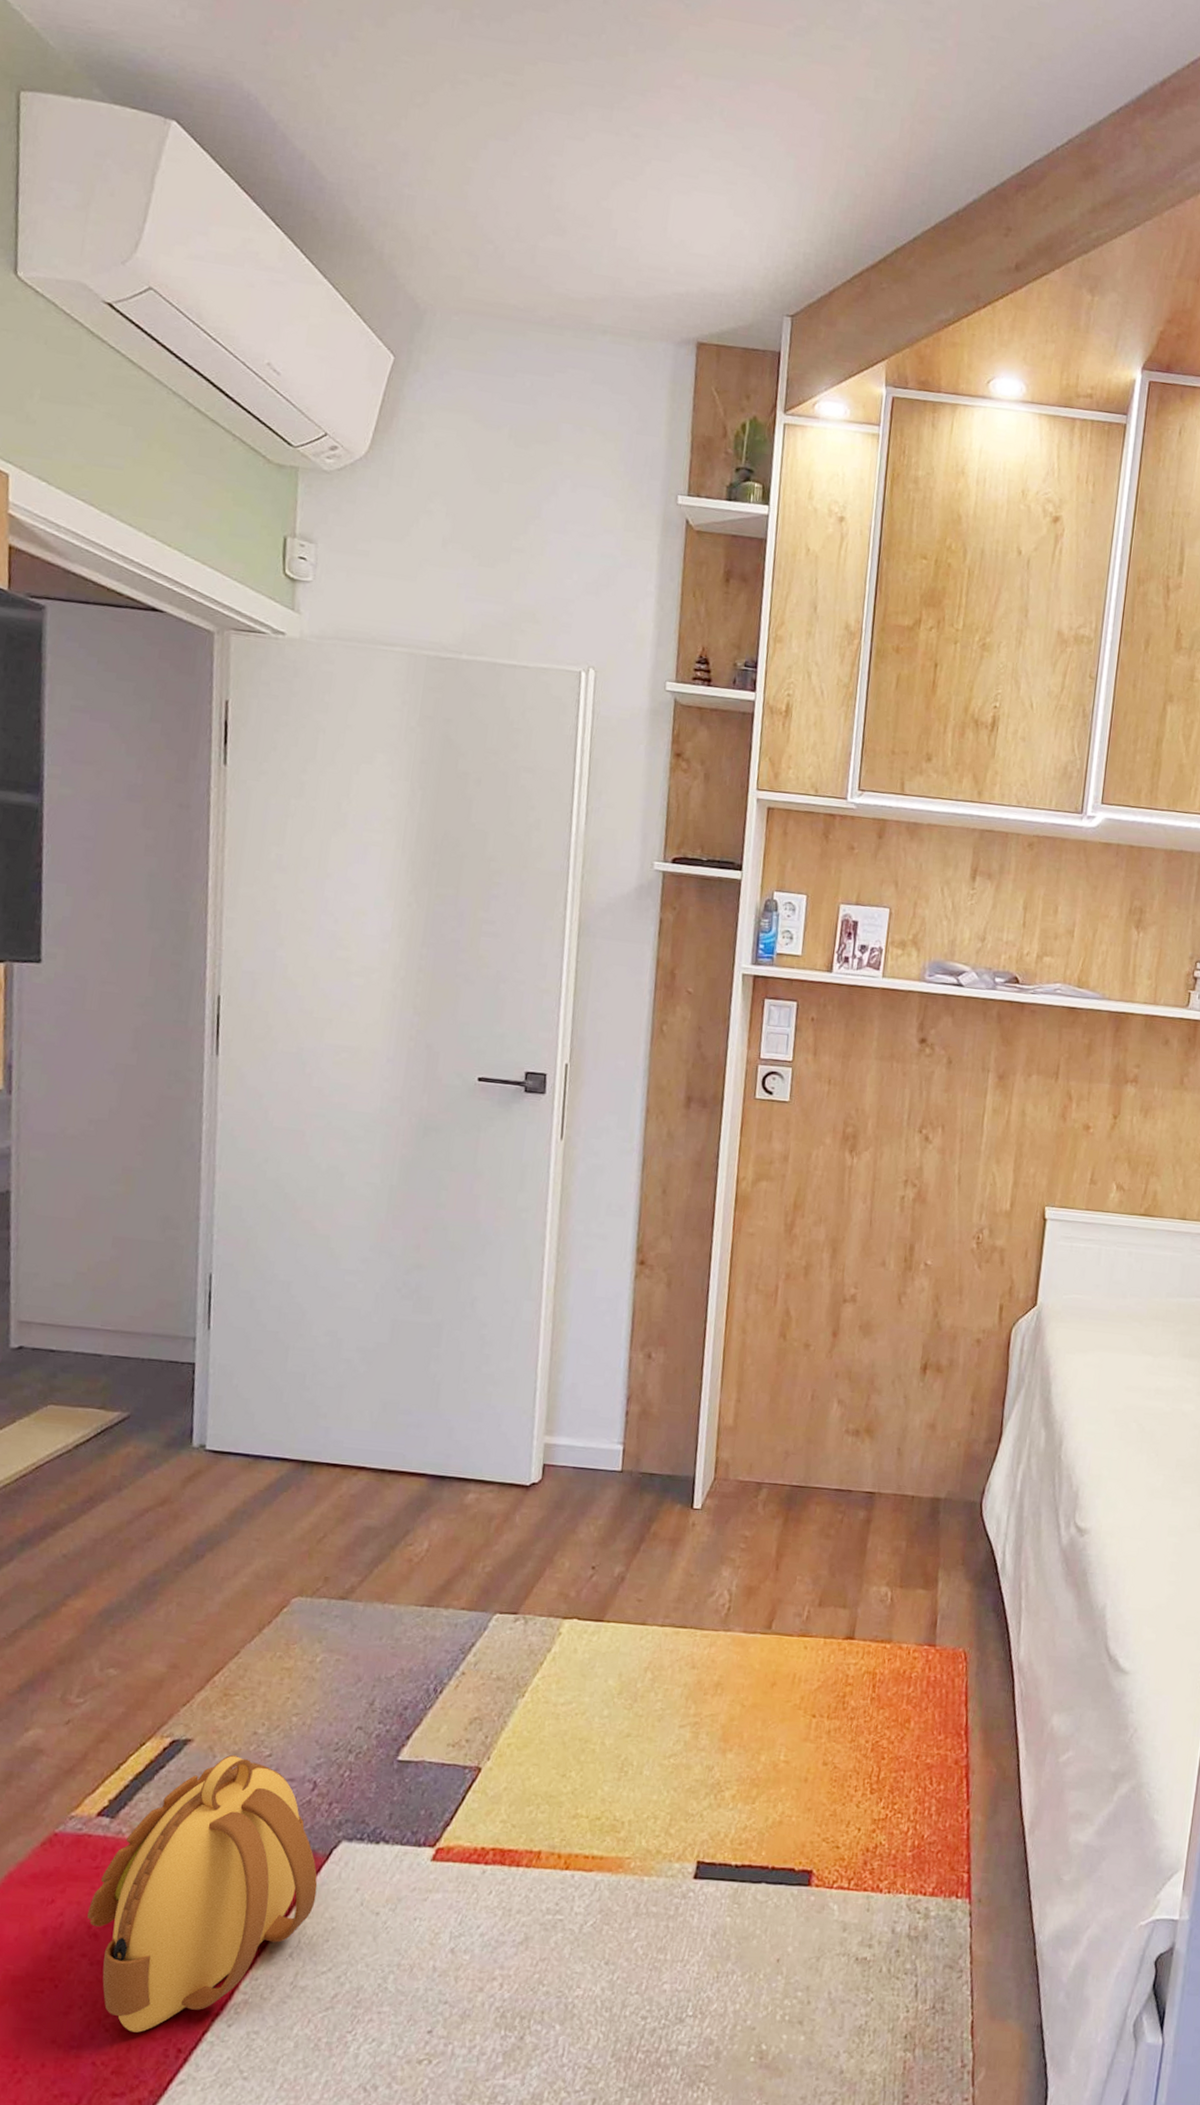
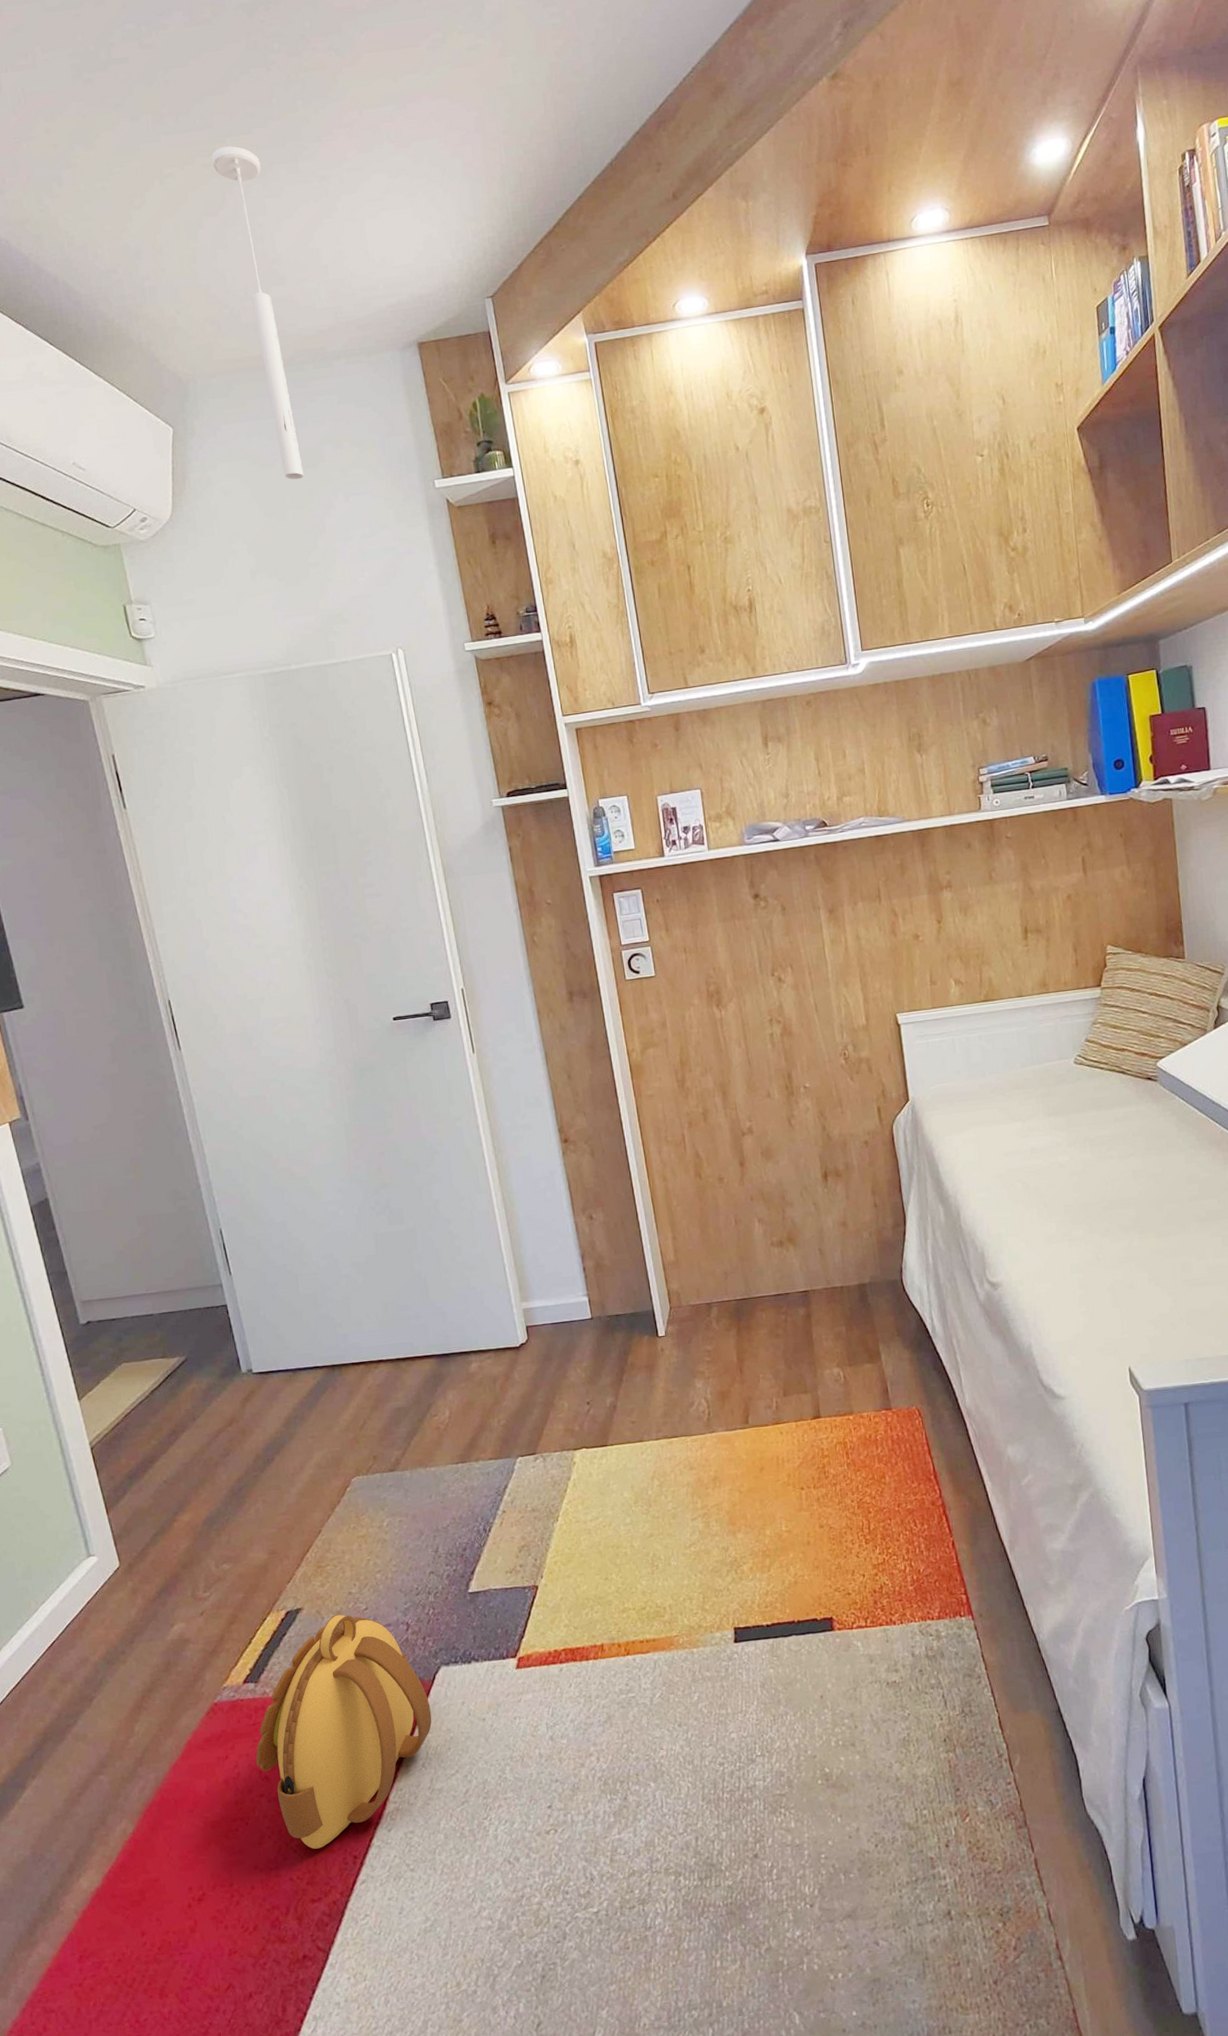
ceiling light: none [509,69,571,453] -> present [212,146,304,480]

